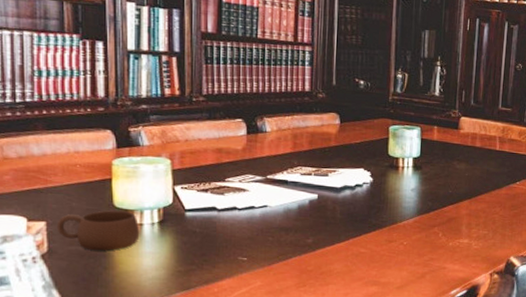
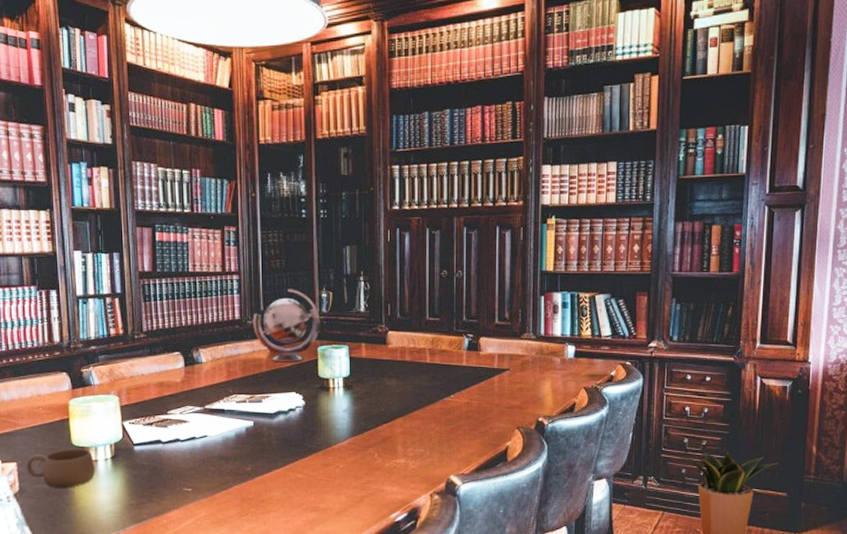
decorative globe: none [323,66,394,140] -> present [253,289,320,363]

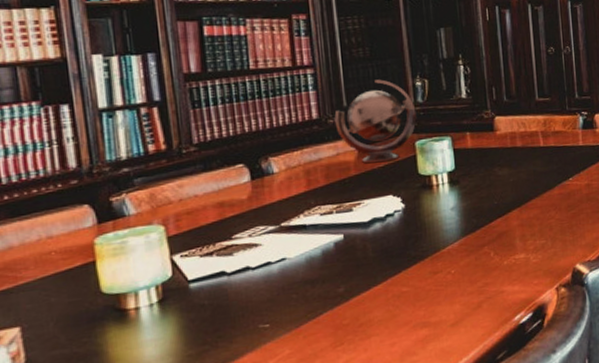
cup: present [25,449,96,487] -> none [33,296,137,351]

